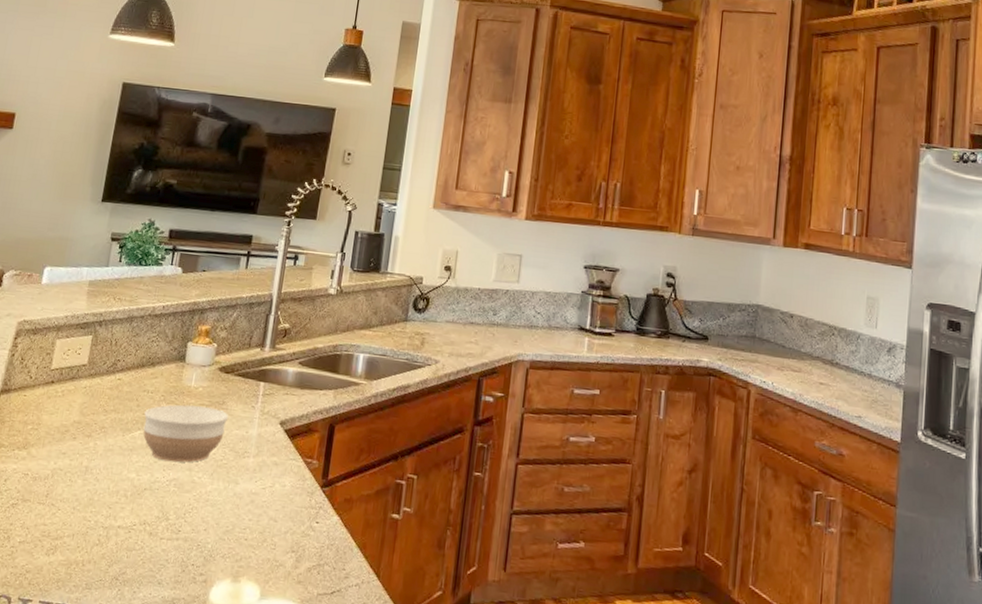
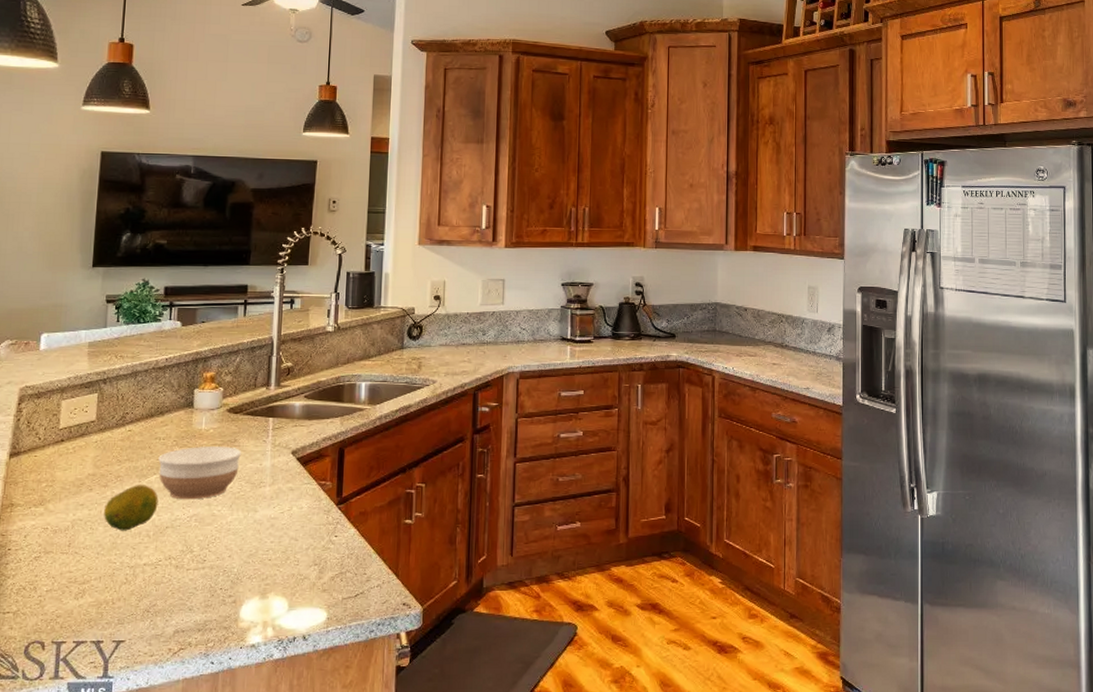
fruit: none [84,438,140,488] -> present [104,485,159,531]

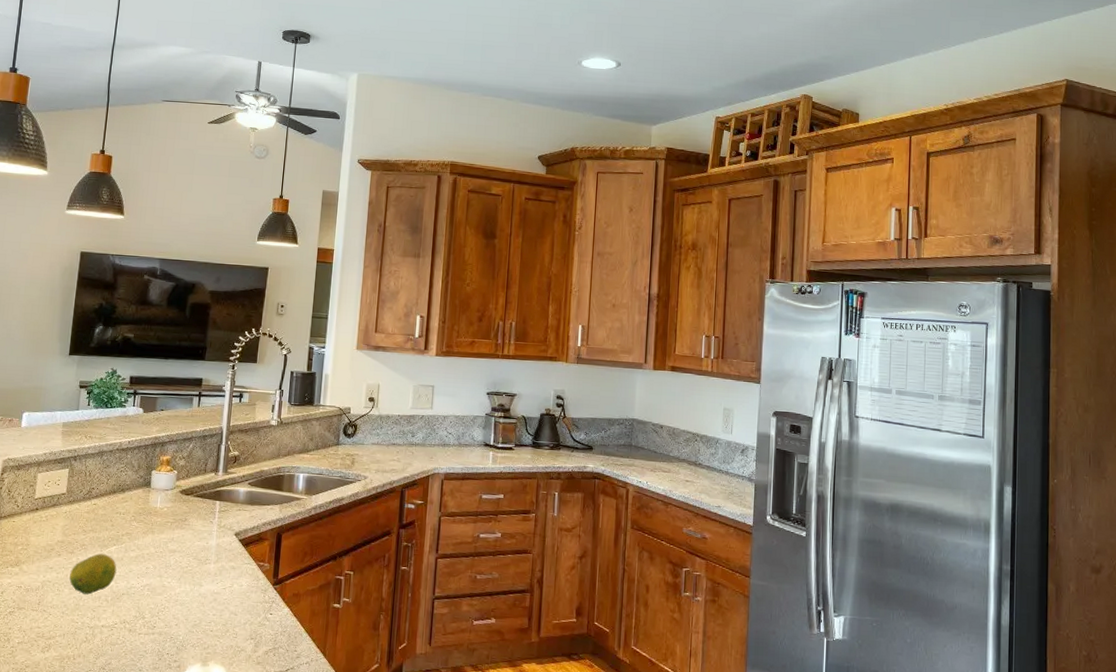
bowl: present [158,447,242,500] -> none [118,523,191,571]

